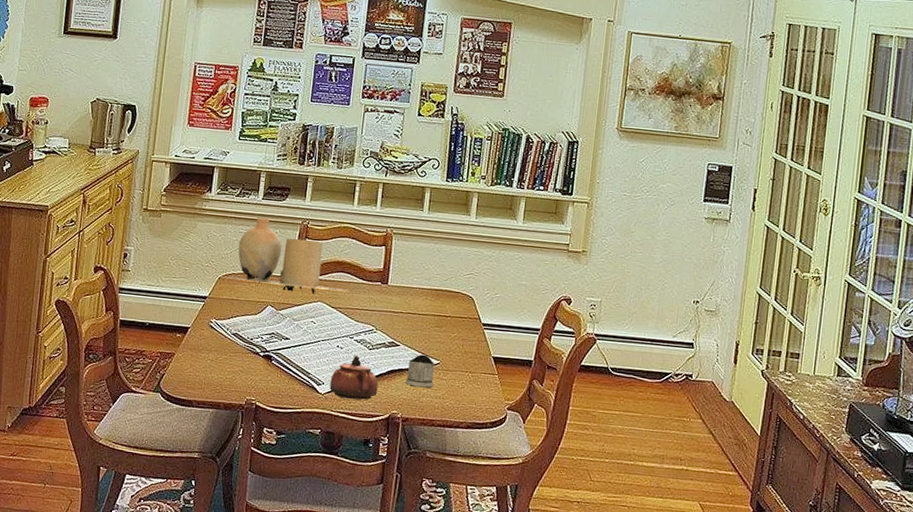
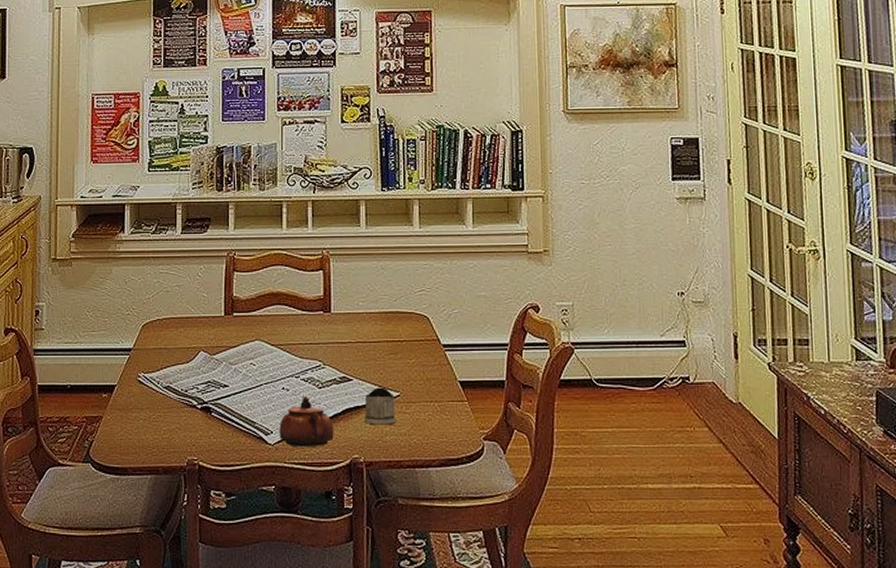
vase: present [220,217,355,294] -> none [143,253,295,333]

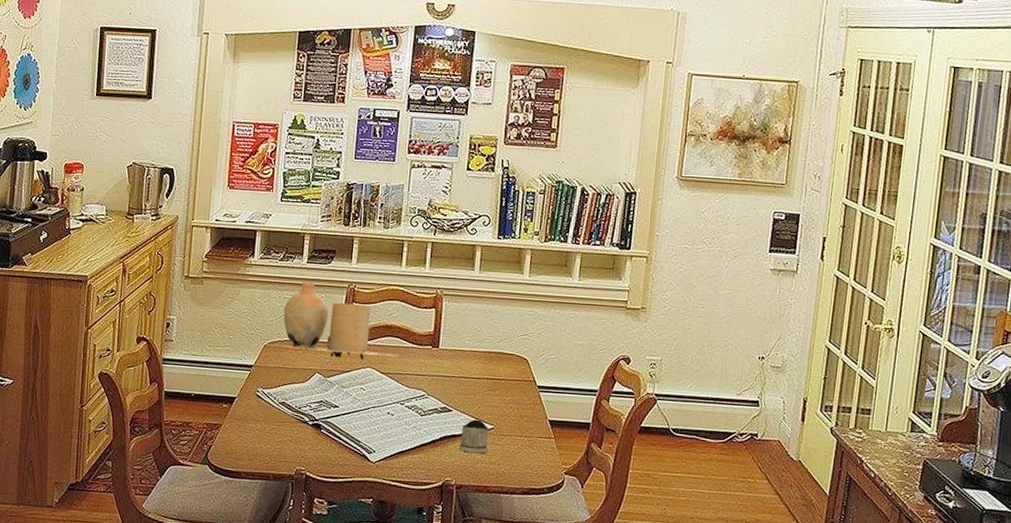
vase: none [143,253,295,333] -> present [265,281,405,360]
teapot: present [279,396,334,446] -> none [381,422,431,468]

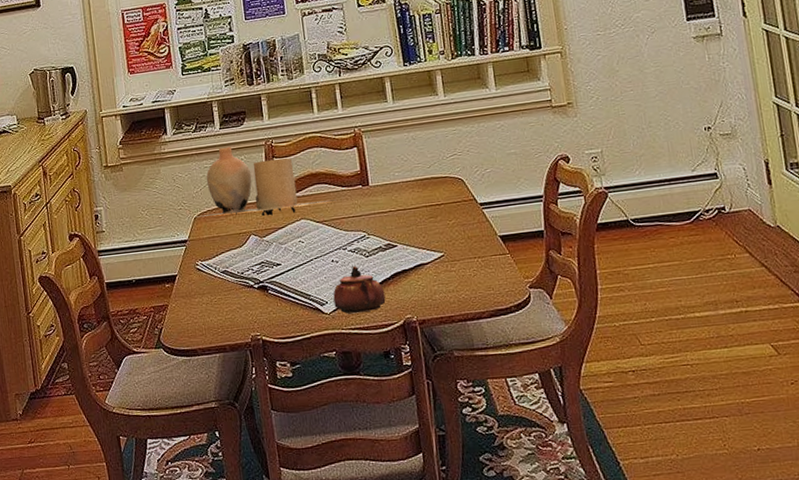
teapot: none [381,422,431,468] -> present [333,266,386,313]
tea glass holder: present [459,419,489,453] -> none [411,249,444,285]

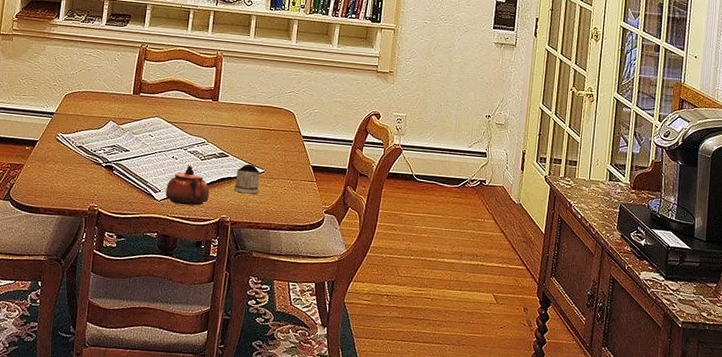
vase: present [195,146,337,218] -> none [66,41,189,110]
tea glass holder: none [411,249,444,285] -> present [234,164,260,194]

